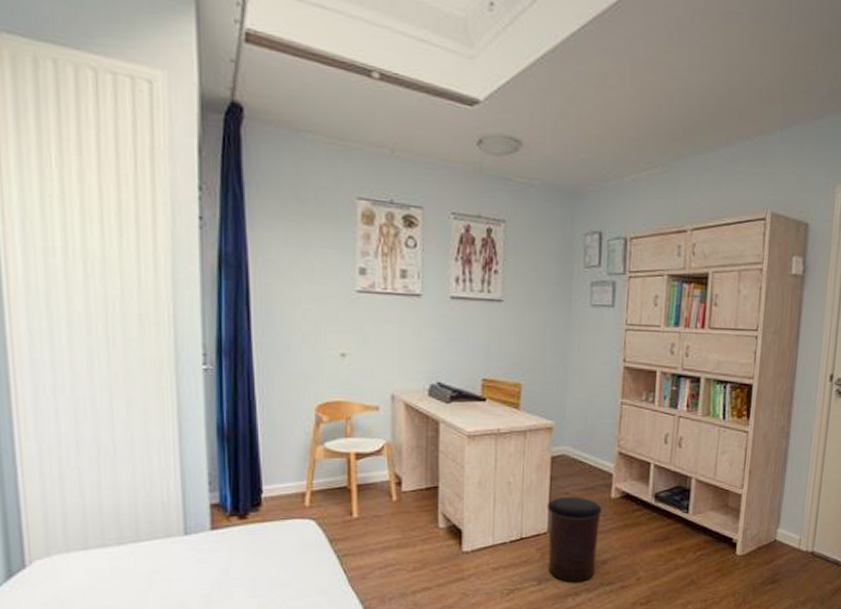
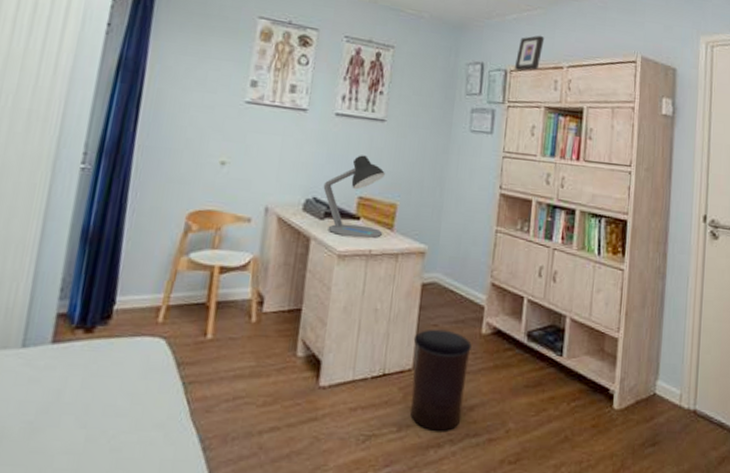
desk lamp: none [446,337,510,419] -> present [323,155,385,239]
picture frame: none [634,196,667,238] -> present [514,35,545,72]

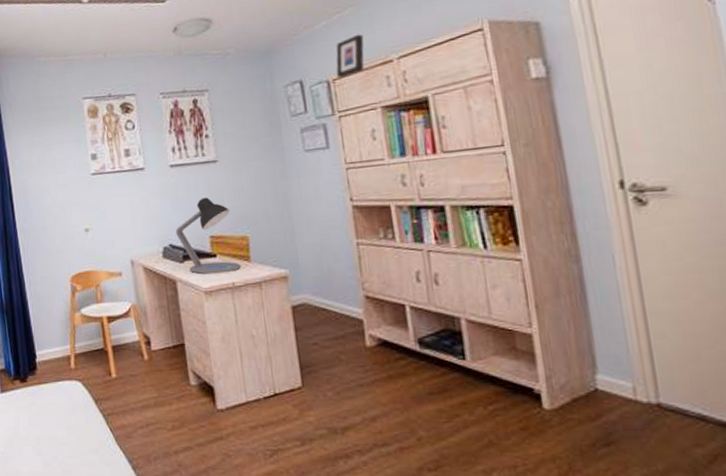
waste bin: present [410,329,472,431] -> none [296,347,365,443]

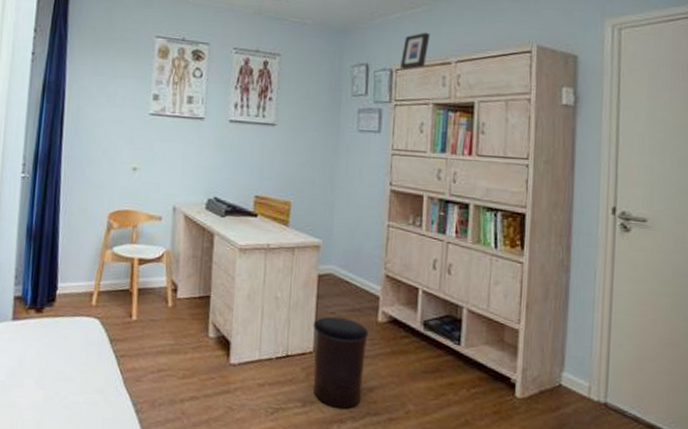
desk lamp: present [175,197,242,275] -> none [222,157,279,234]
waste bin: none [296,347,365,443] -> present [313,316,368,409]

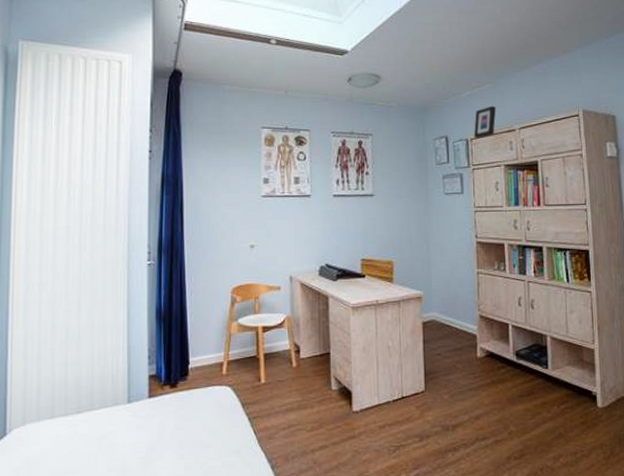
waste bin: present [313,316,368,409] -> none [422,357,470,438]

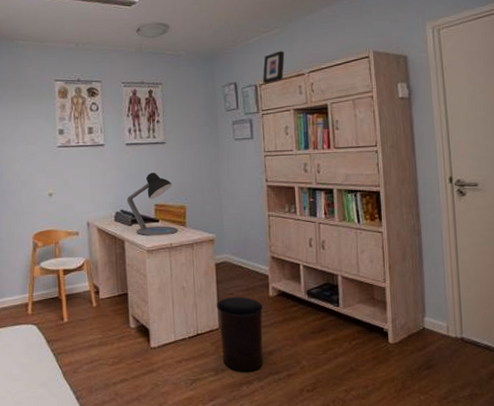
desk lamp: none [332,225,385,292] -> present [127,172,179,236]
waste bin: none [422,357,470,438] -> present [216,296,264,372]

